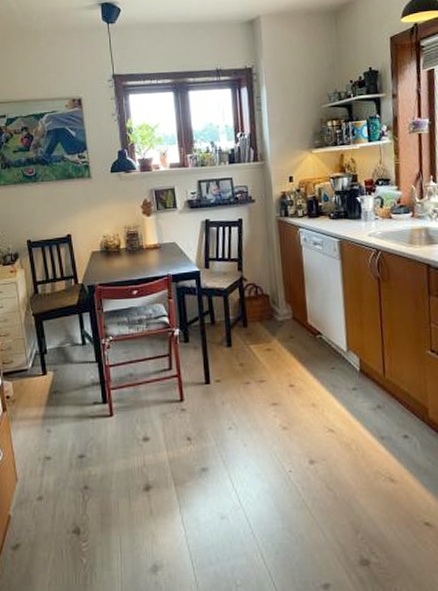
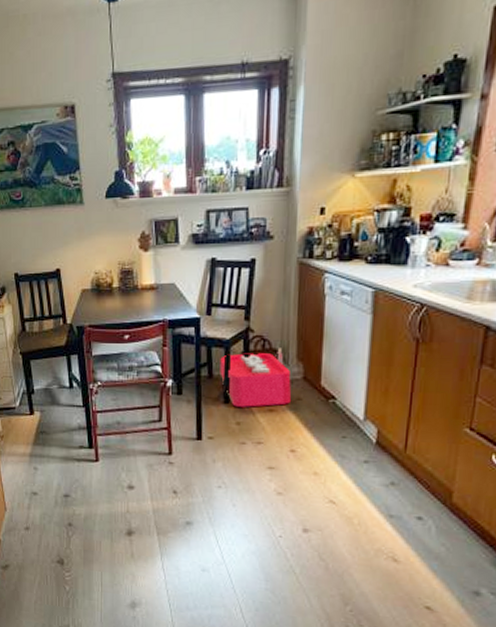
storage bin: none [220,293,285,349] -> present [220,348,292,407]

